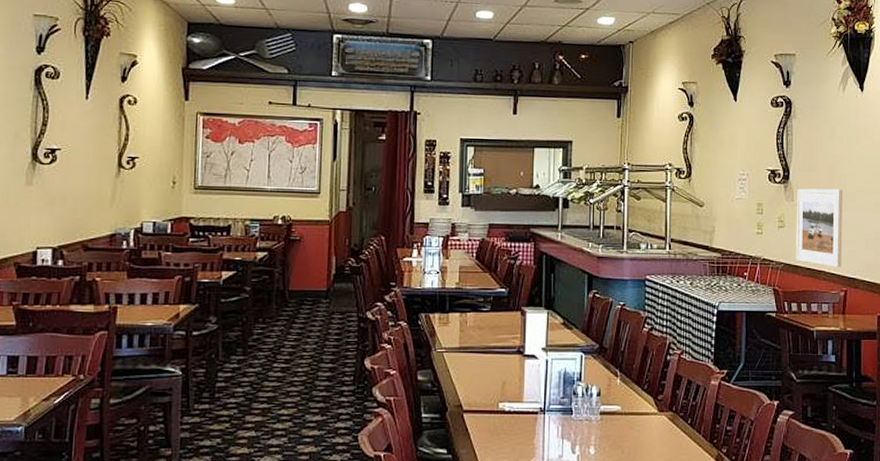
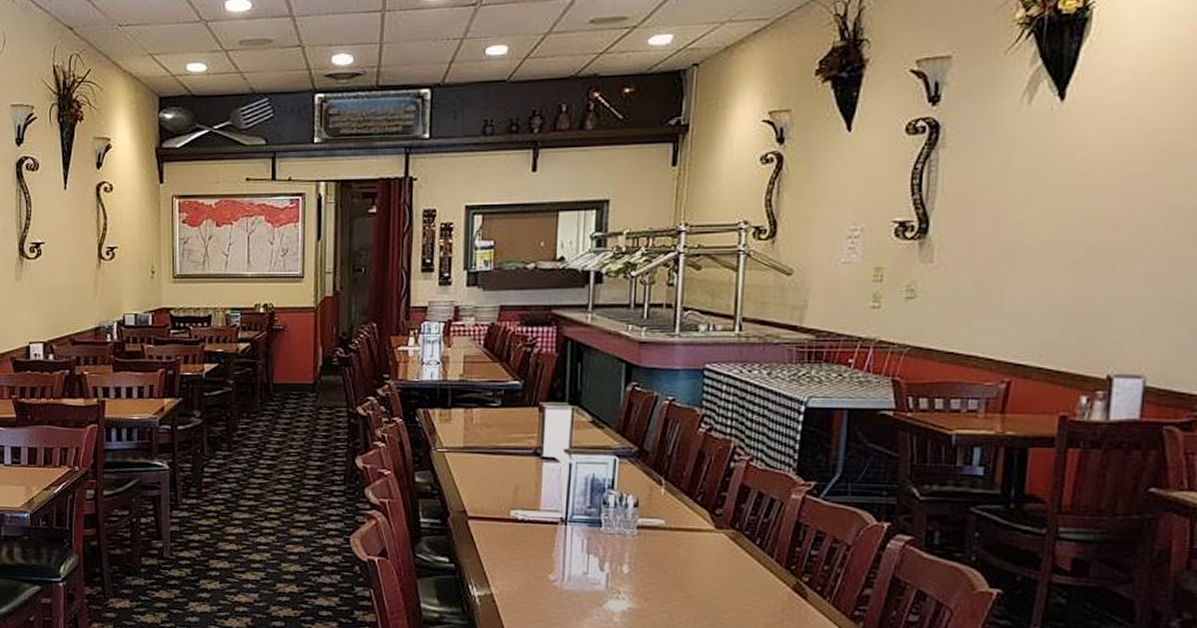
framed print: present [796,188,843,268] -> none [931,242,1015,351]

